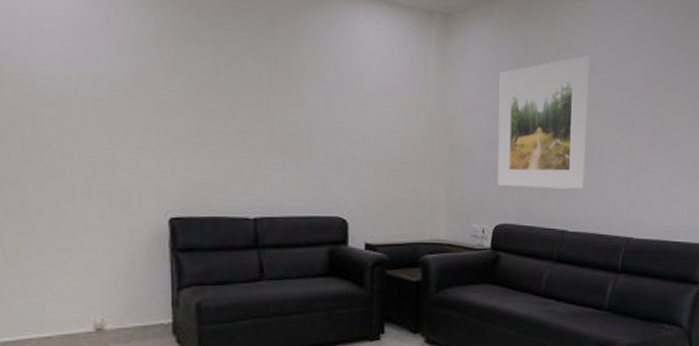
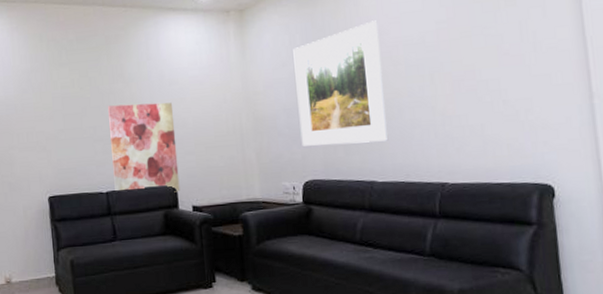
wall art: none [266,107,353,226] -> present [108,102,180,192]

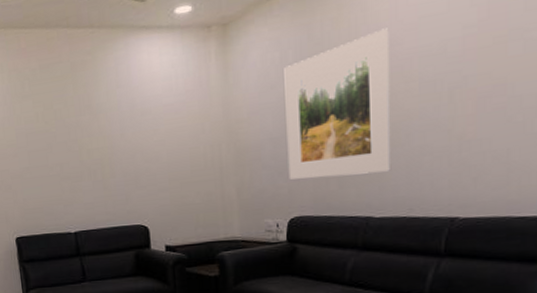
wall art: present [108,102,180,192] -> none [75,135,153,232]

